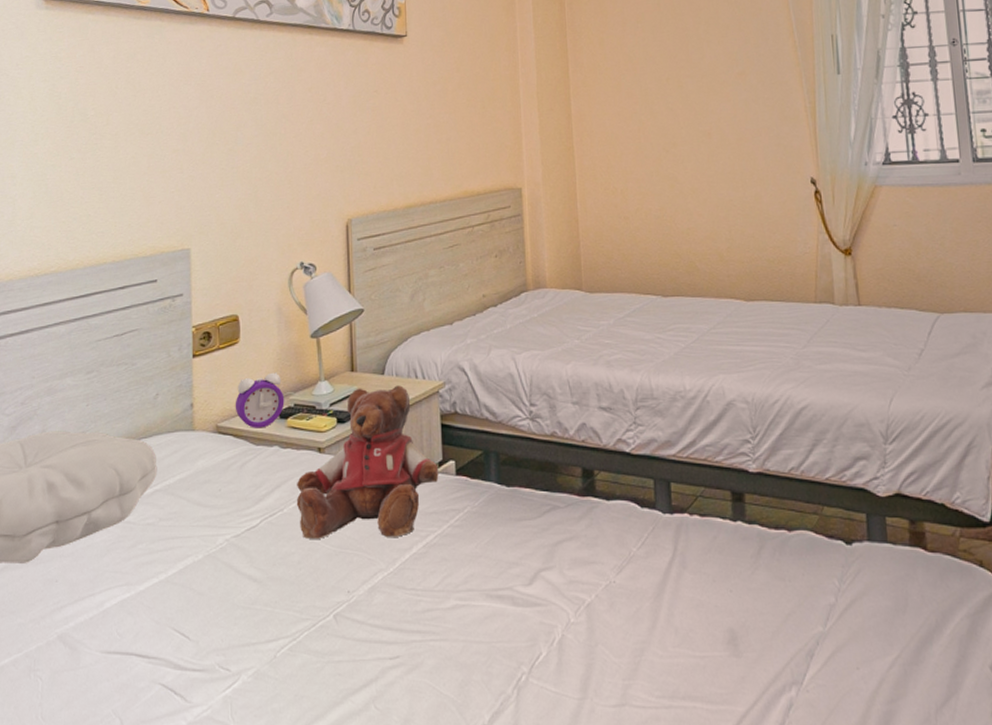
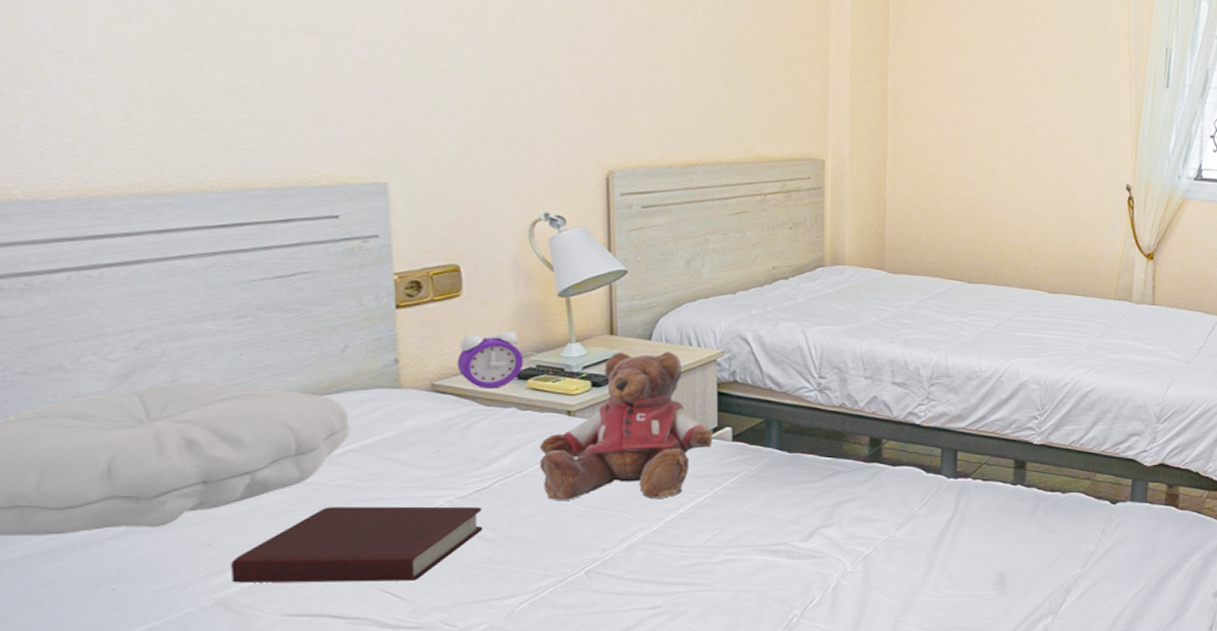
book: none [70,545,252,621] -> present [231,506,483,583]

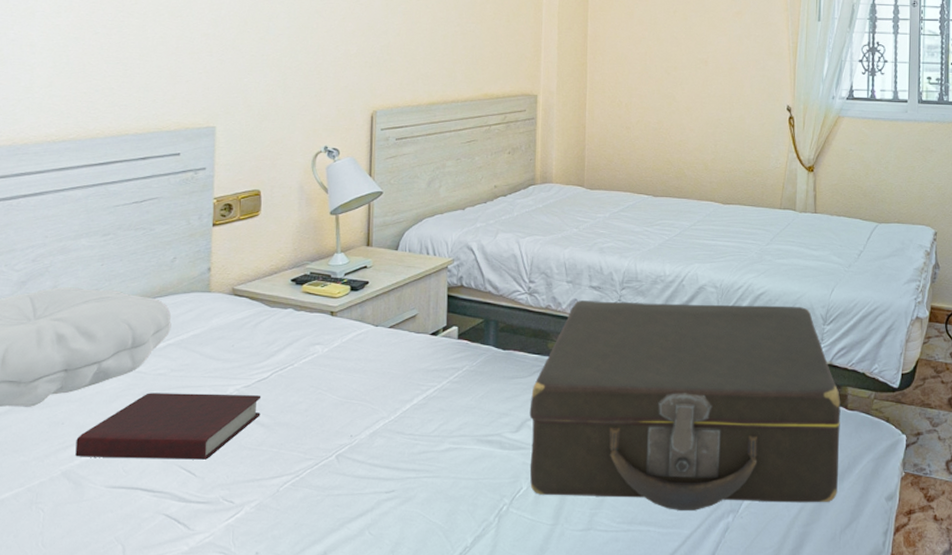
alarm clock: present [456,330,524,389] -> none [252,243,301,292]
teddy bear: present [539,352,713,501] -> none [306,260,443,391]
suitcase: none [822,398,1172,614] -> present [529,300,841,510]

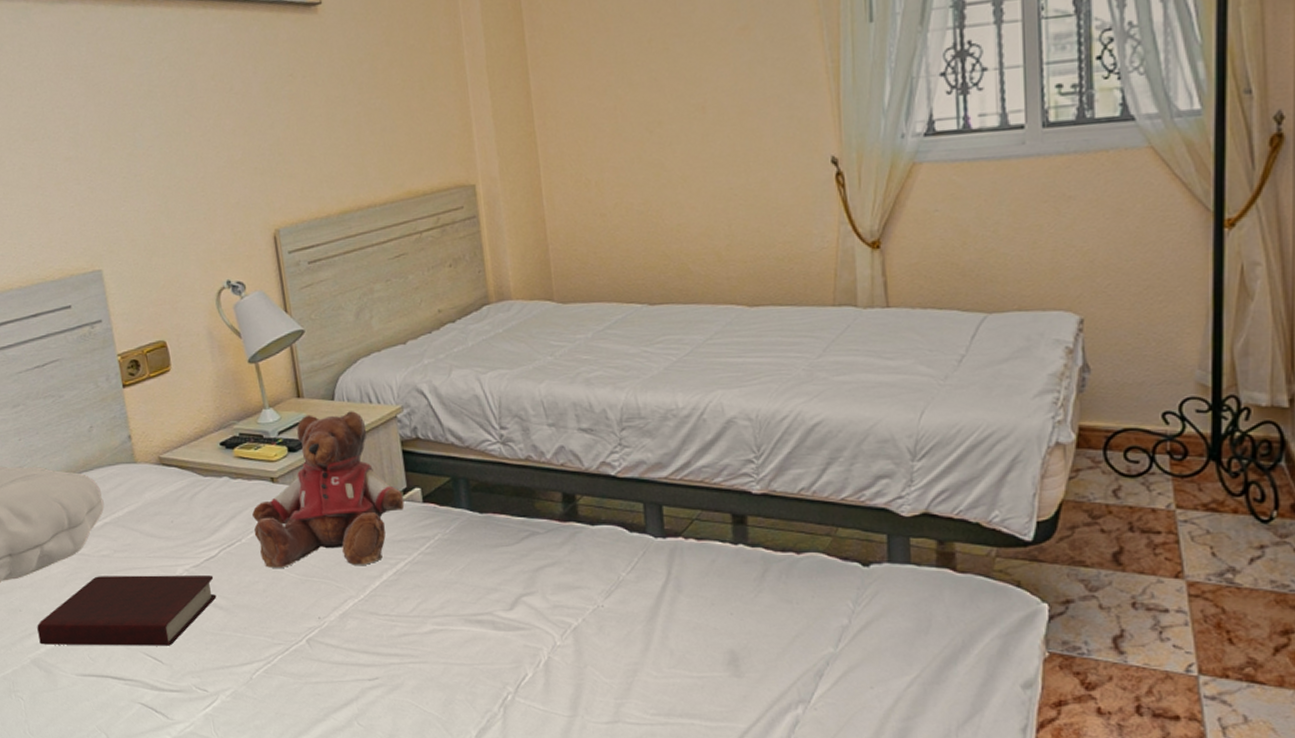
teddy bear: none [306,260,443,391] -> present [252,411,405,569]
suitcase: present [529,300,841,510] -> none [522,438,950,701]

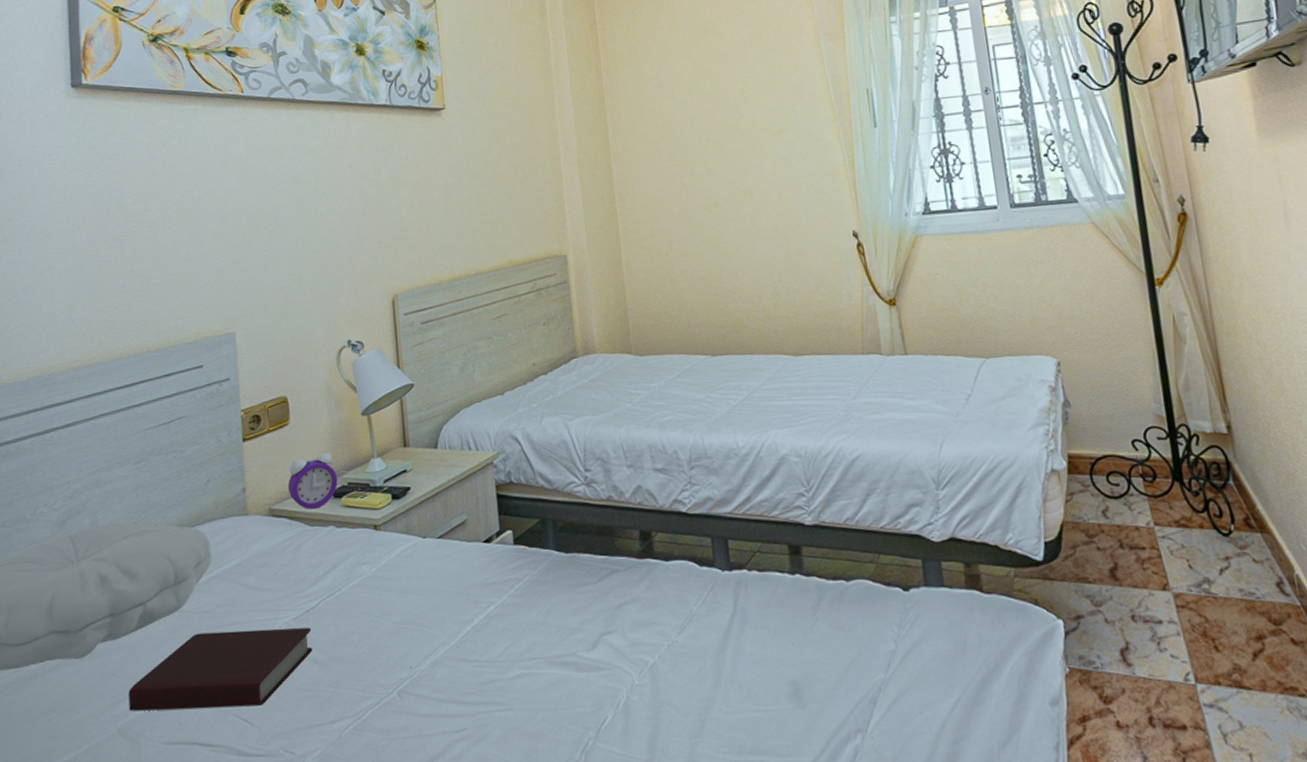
alarm clock: none [175,400,229,459] -> present [287,452,338,509]
teddy bear: present [252,411,405,569] -> none [354,458,497,618]

